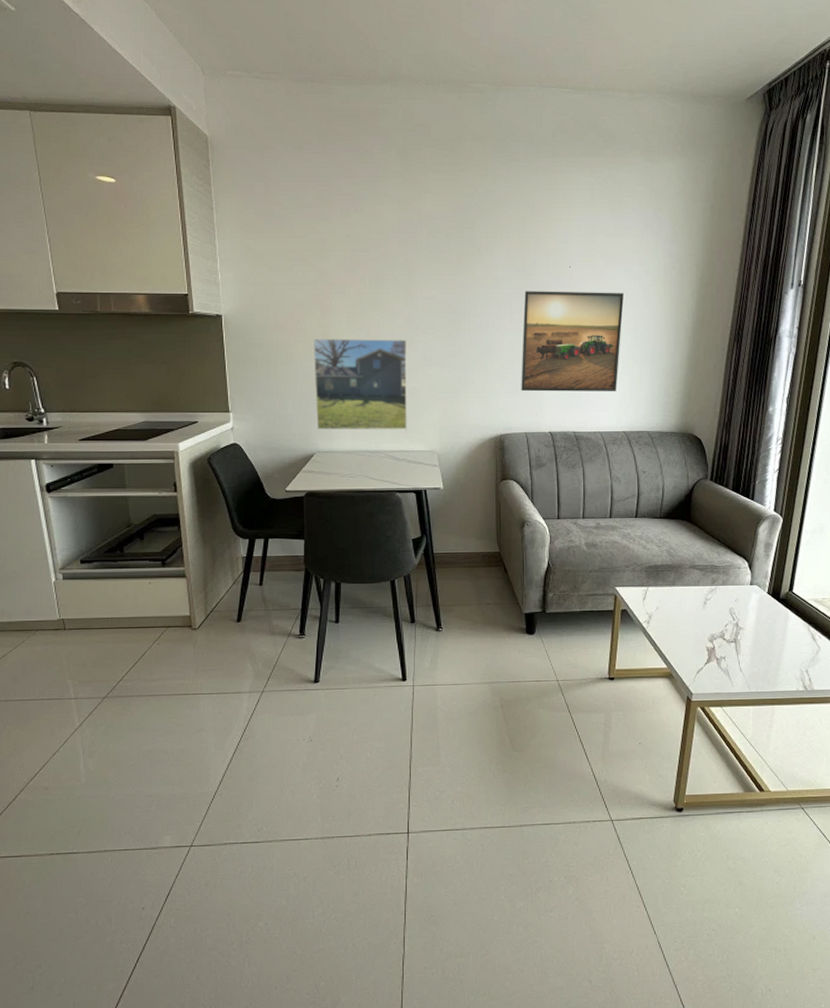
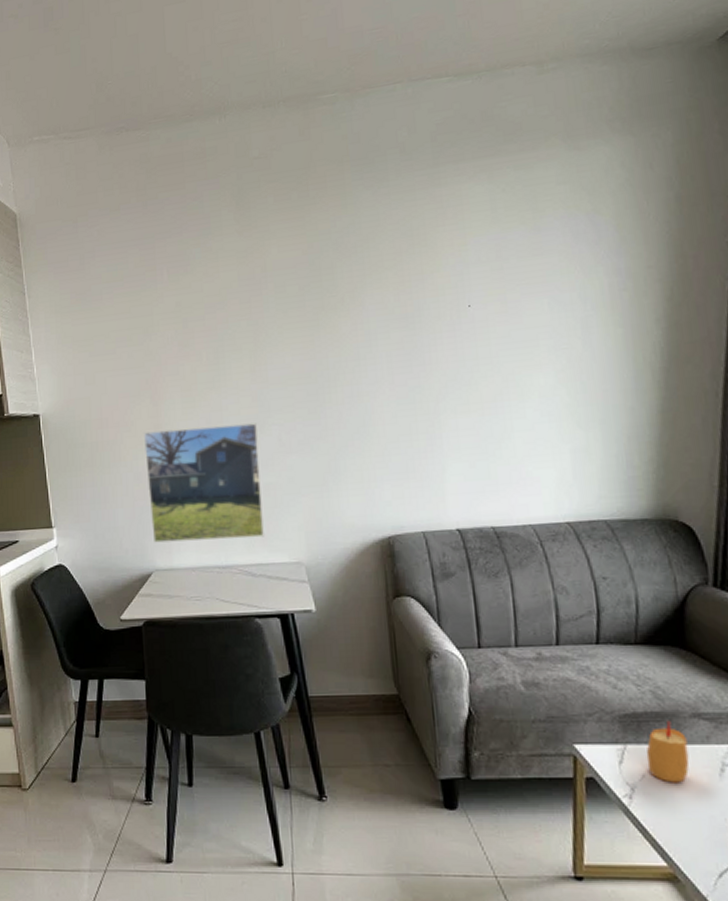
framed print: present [521,291,625,392] -> none [408,332,553,477]
candle: none [660,571,686,612] -> present [645,722,690,783]

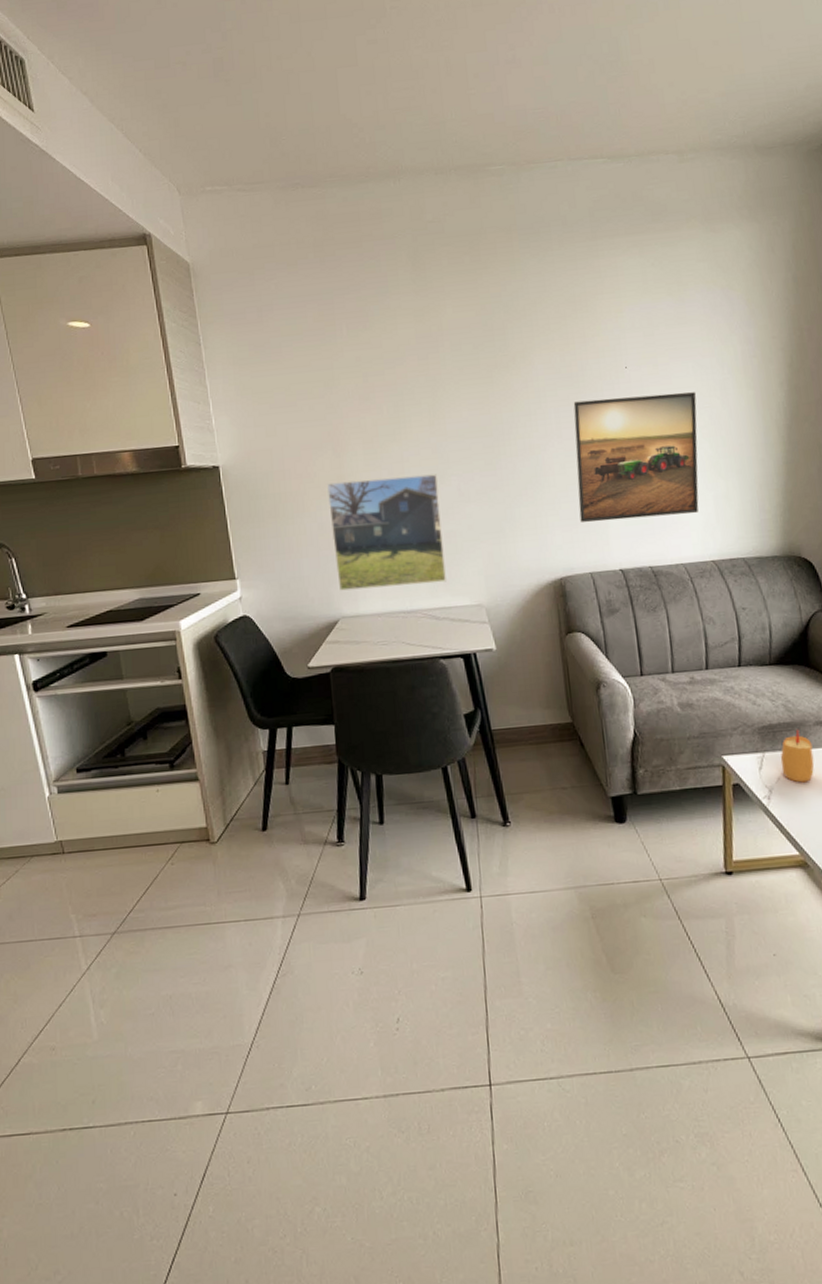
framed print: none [408,332,553,477] -> present [573,392,699,522]

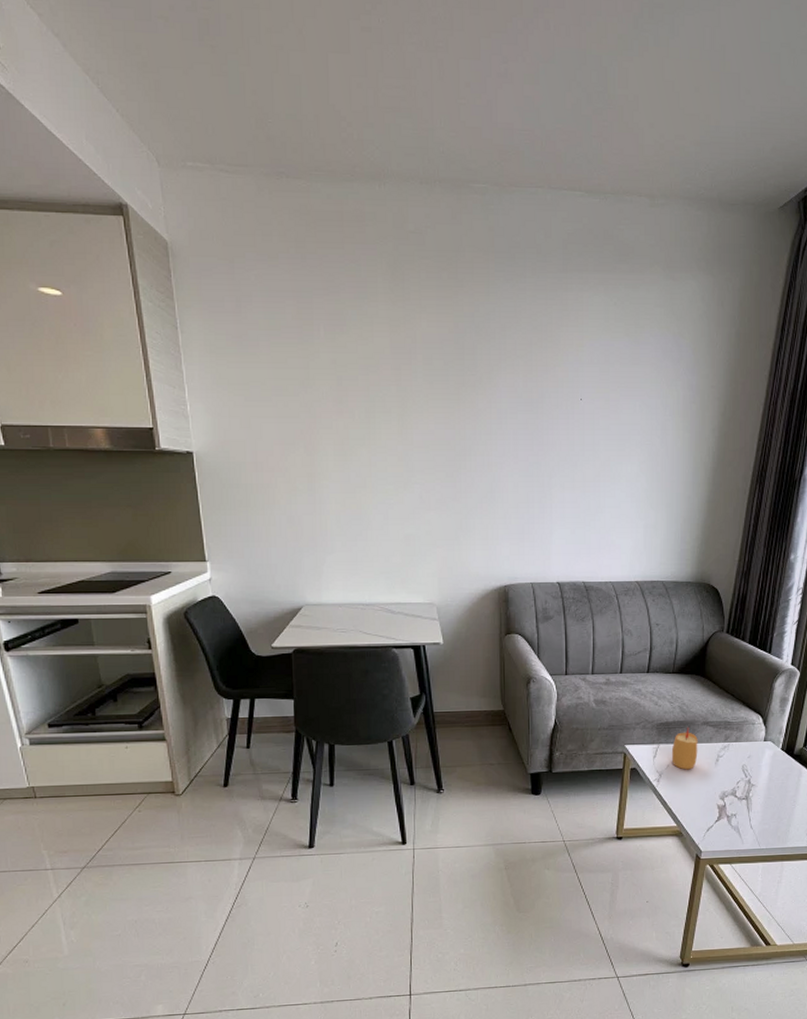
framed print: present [326,474,446,591] -> none [296,479,403,581]
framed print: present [573,392,699,522] -> none [527,426,640,539]

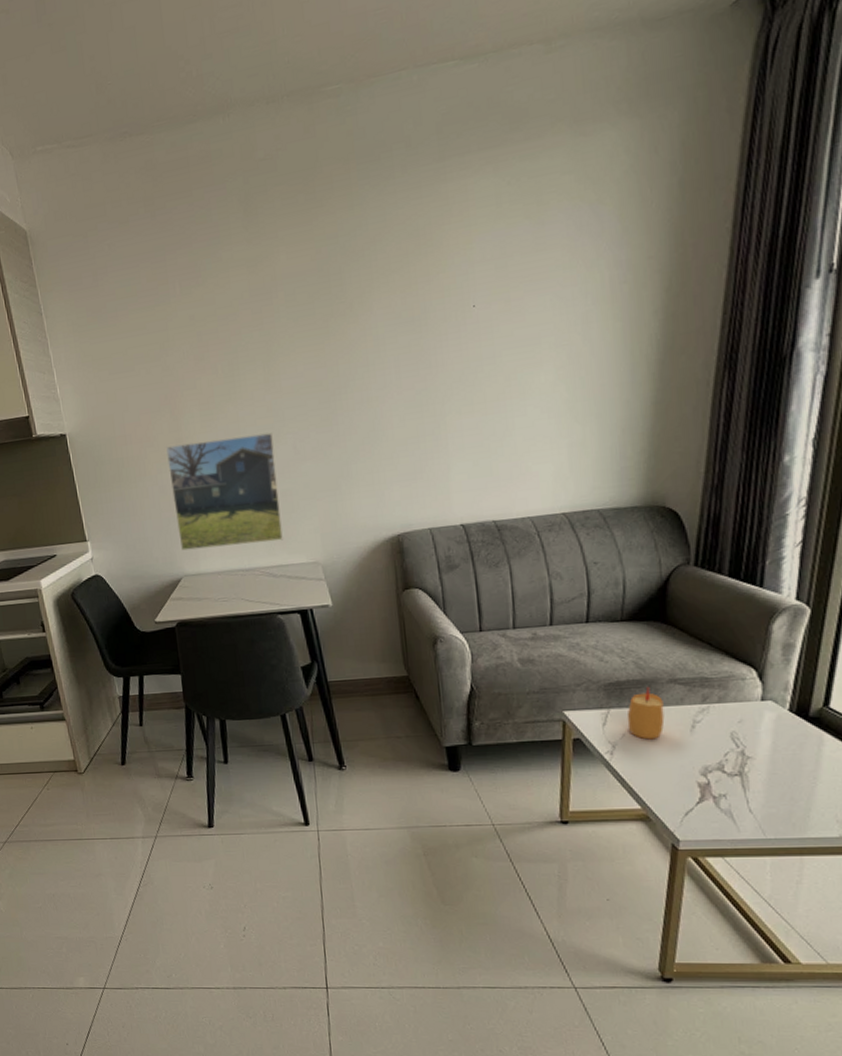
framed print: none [296,479,403,581] -> present [165,432,283,551]

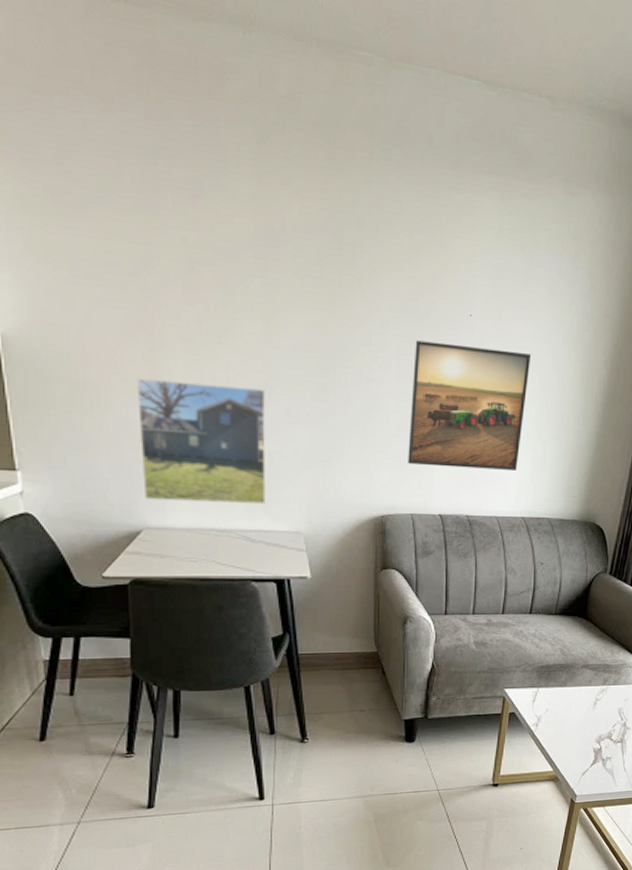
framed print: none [414,329,554,477] -> present [408,340,532,472]
candle: present [626,688,665,740] -> none [550,671,577,714]

